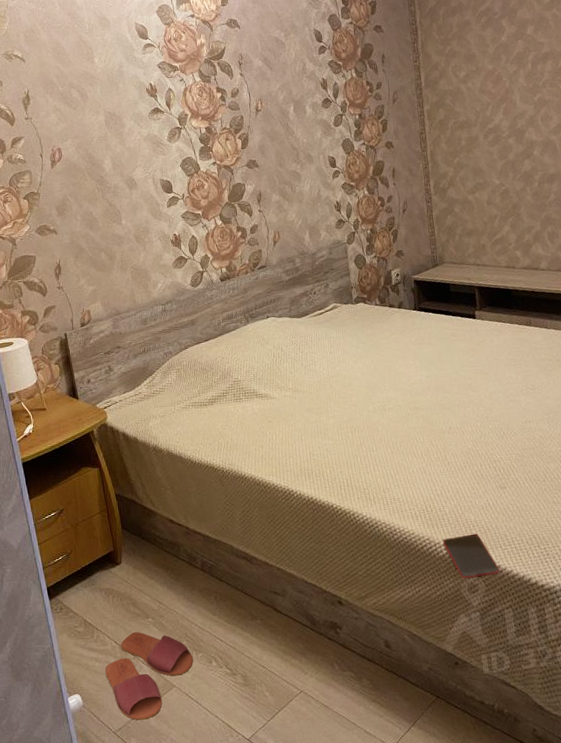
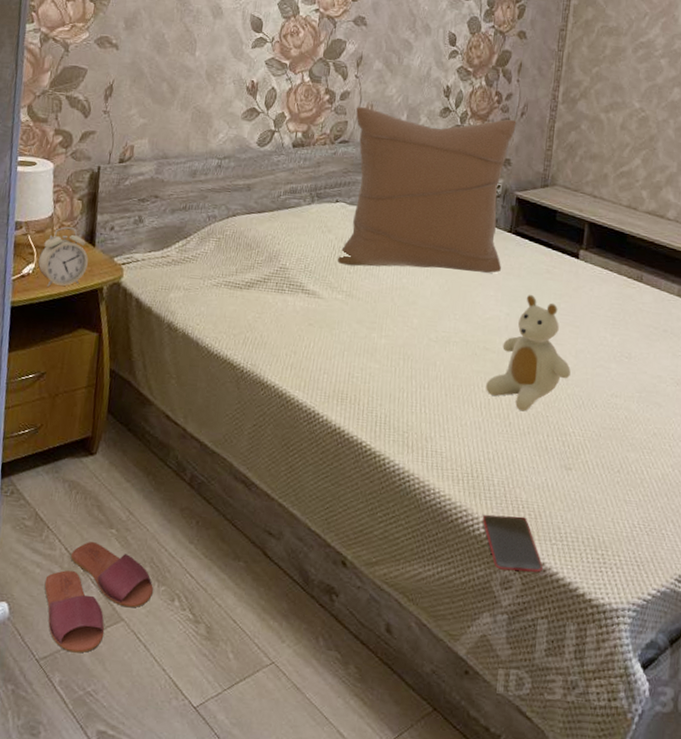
alarm clock: none [34,388,77,440] -> present [37,227,88,287]
pillow: none [266,217,415,368] -> present [338,106,517,273]
stuffed bear: none [422,356,489,451] -> present [486,294,571,412]

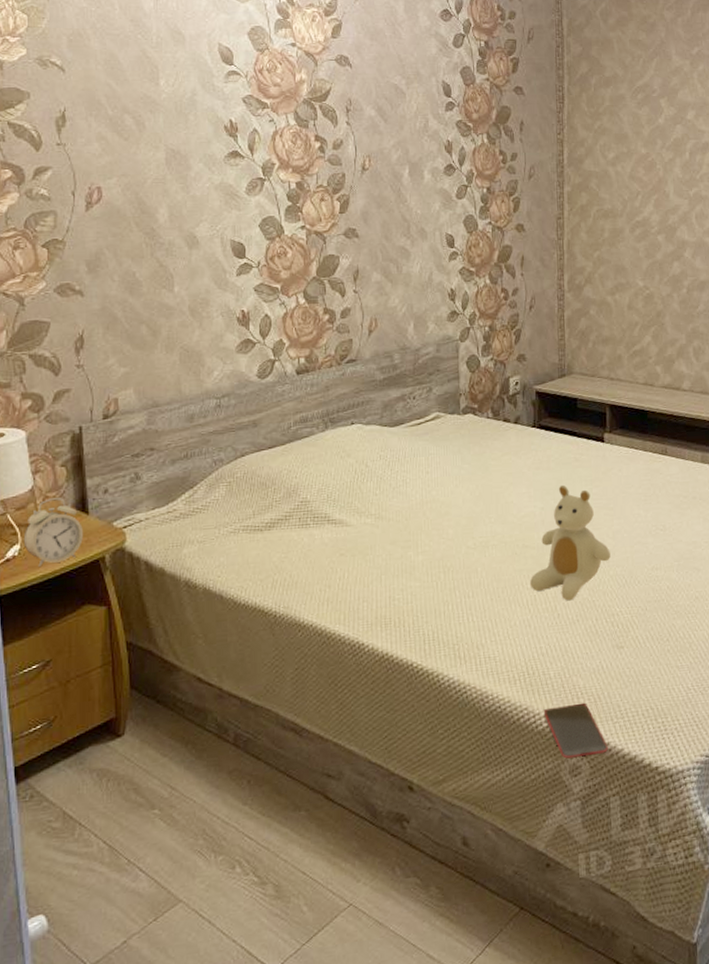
slippers: present [44,542,153,653] -> none [85,828,210,949]
pillow: present [338,106,517,273] -> none [360,314,531,488]

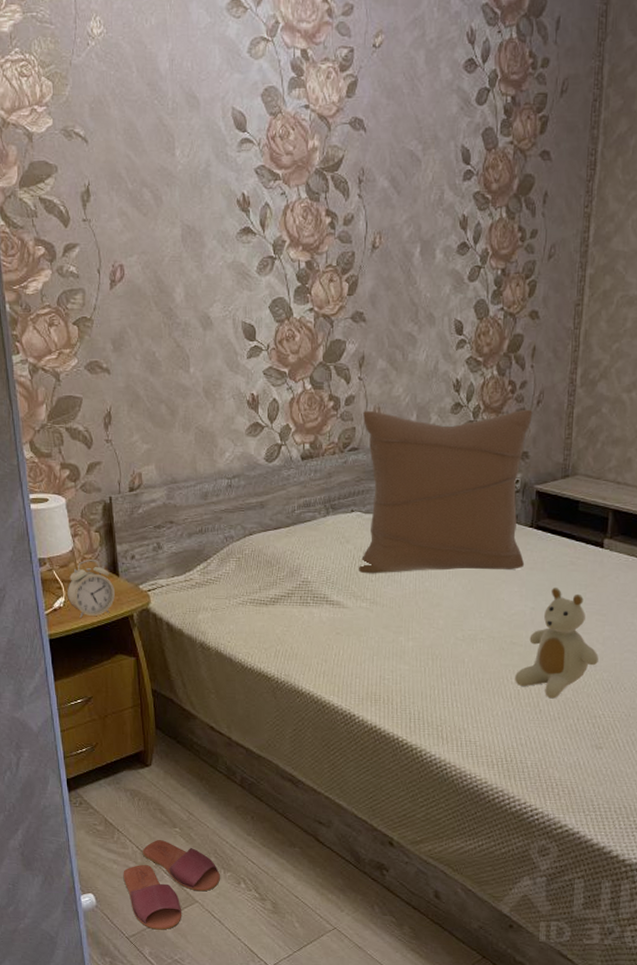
slippers: none [85,828,210,949] -> present [123,840,220,930]
pillow: none [360,314,531,488] -> present [359,409,533,574]
smartphone: present [543,702,608,759] -> none [518,793,578,841]

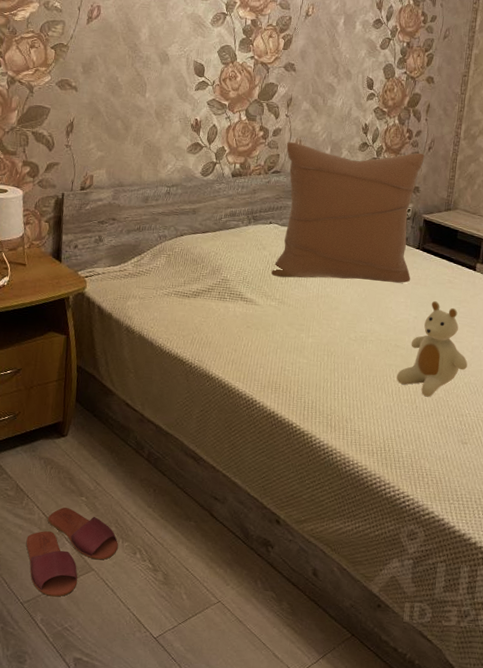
alarm clock: present [66,560,115,618] -> none [11,245,56,296]

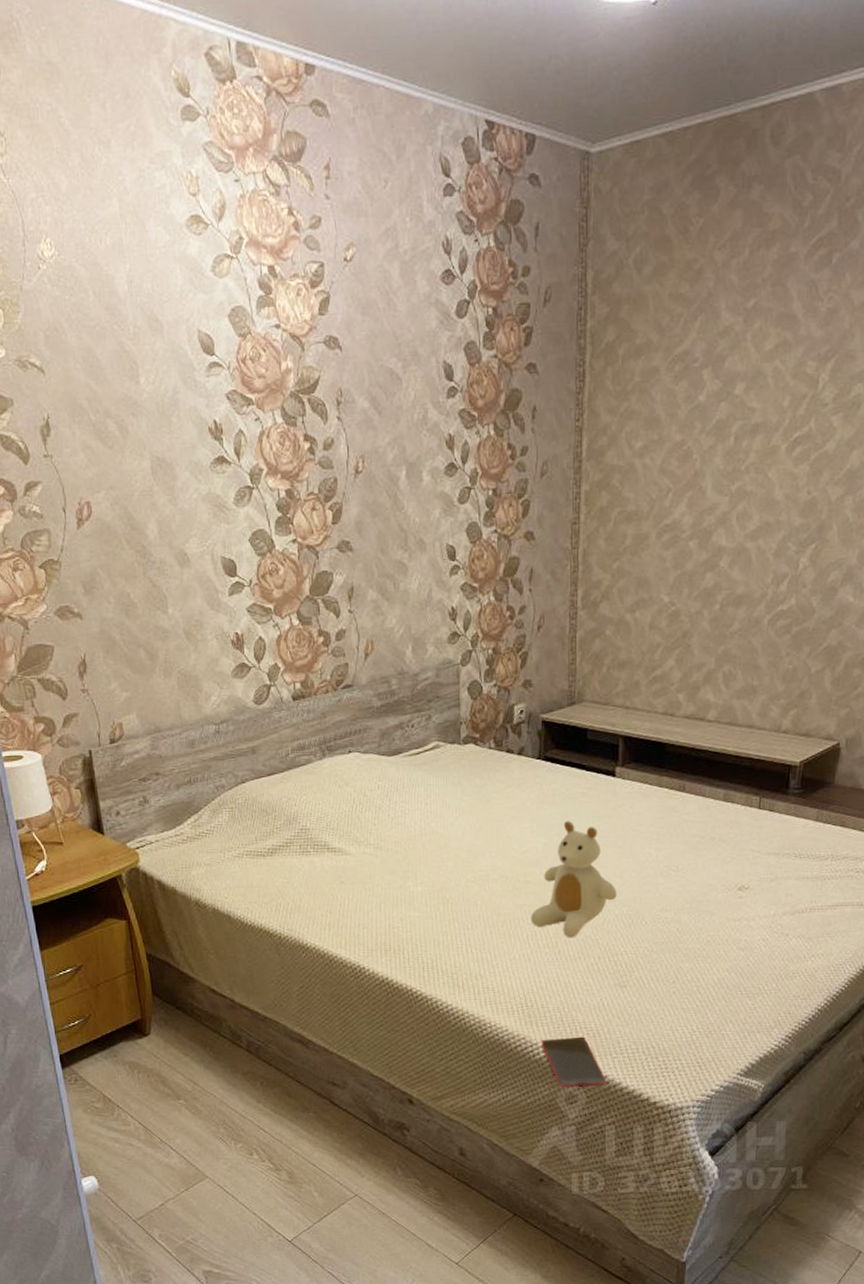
slippers: present [26,507,118,597] -> none [126,1114,231,1210]
pillow: present [271,141,425,283] -> none [356,635,535,818]
smartphone: none [393,481,442,526] -> present [541,1036,605,1087]

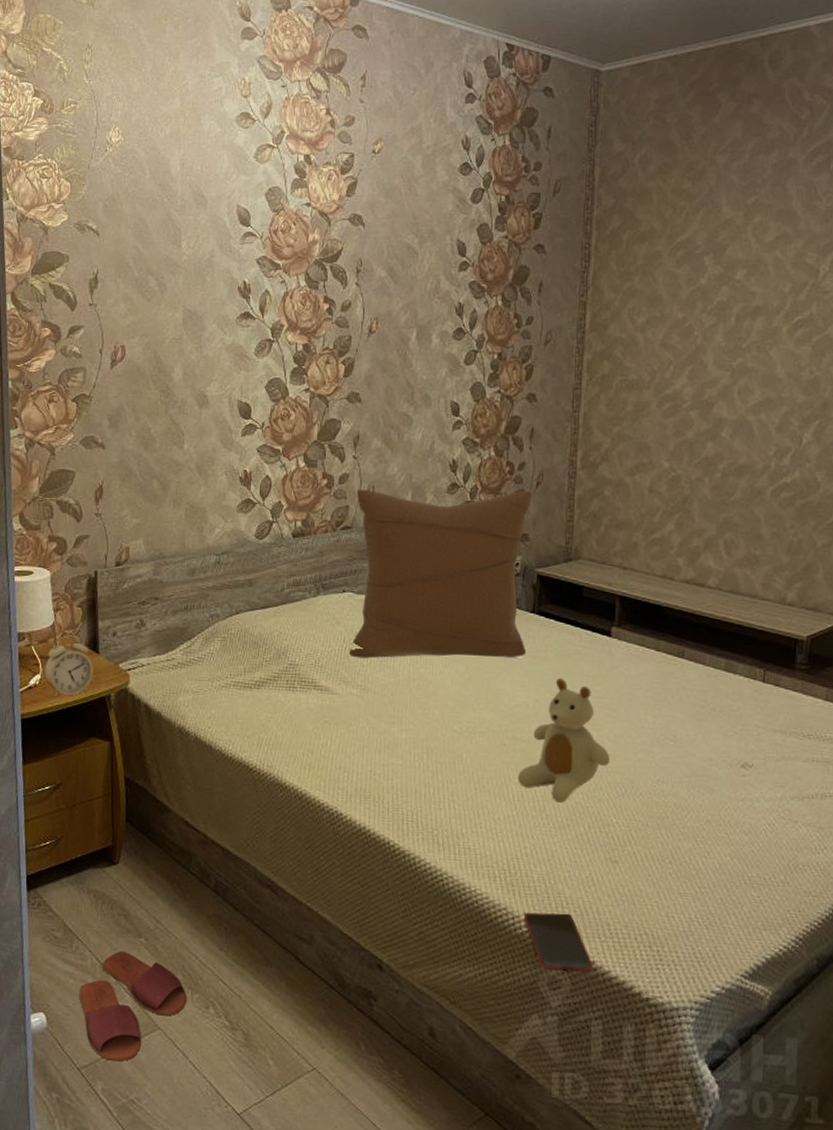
alarm clock: none [48,818,101,881] -> present [43,635,93,697]
slippers: none [126,1114,231,1210] -> present [79,951,187,1062]
pillow: none [356,635,535,818] -> present [349,489,532,659]

